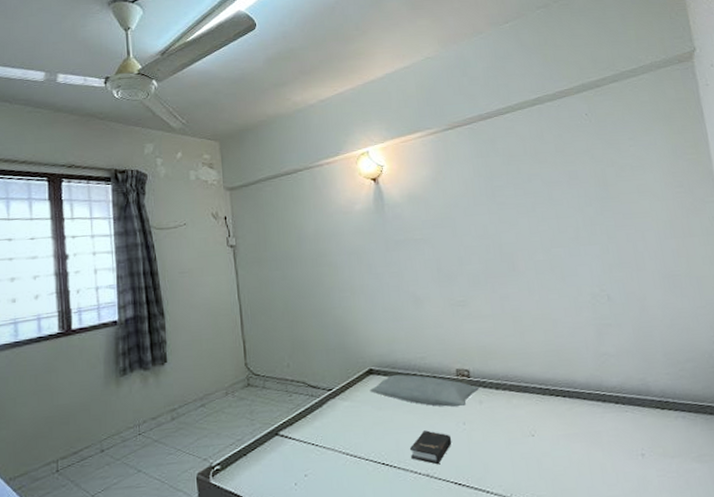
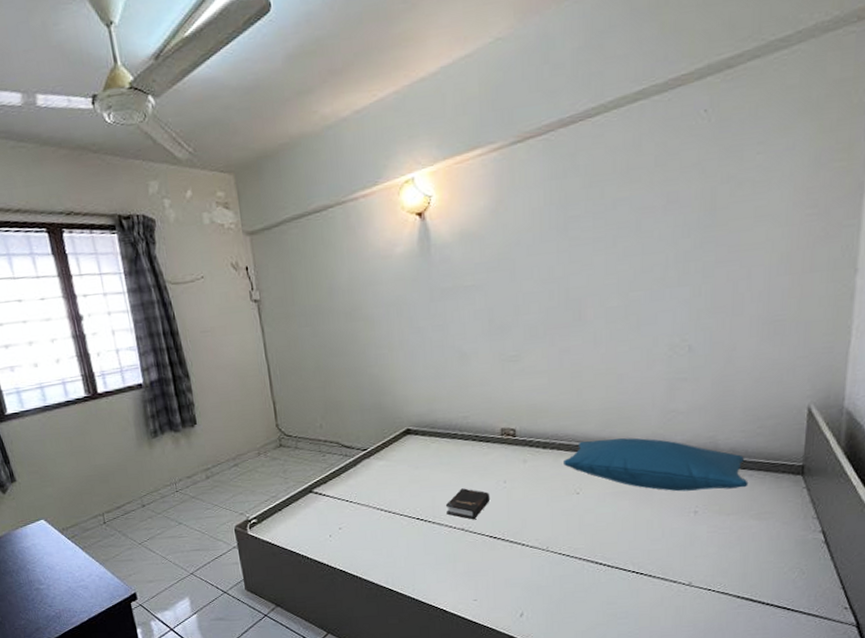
pillow: present [370,374,479,407] -> none [406,434,524,466]
pillow: none [516,379,684,434] -> present [564,438,749,492]

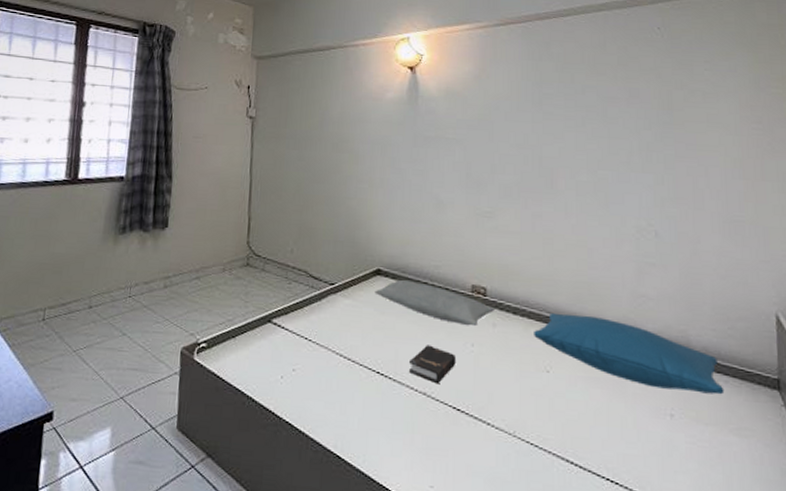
pillow: none [406,434,524,466] -> present [374,279,494,327]

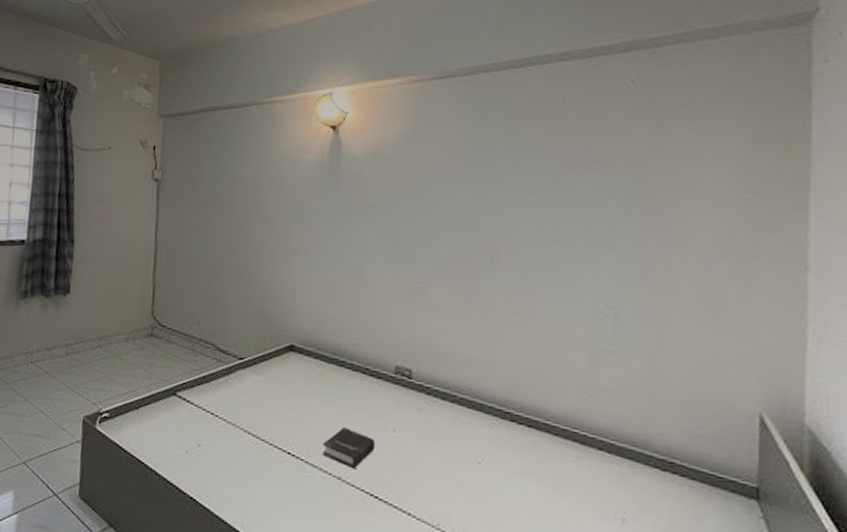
pillow: present [374,279,494,327] -> none [287,356,420,411]
pillow: present [534,312,725,395] -> none [464,400,689,501]

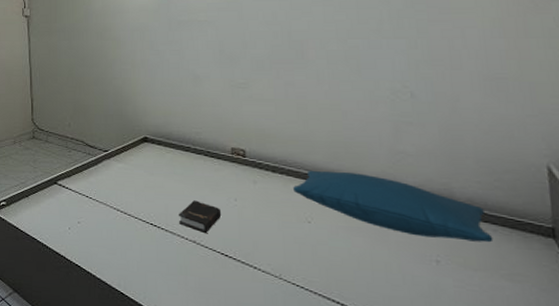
pillow: none [464,400,689,501] -> present [293,170,493,243]

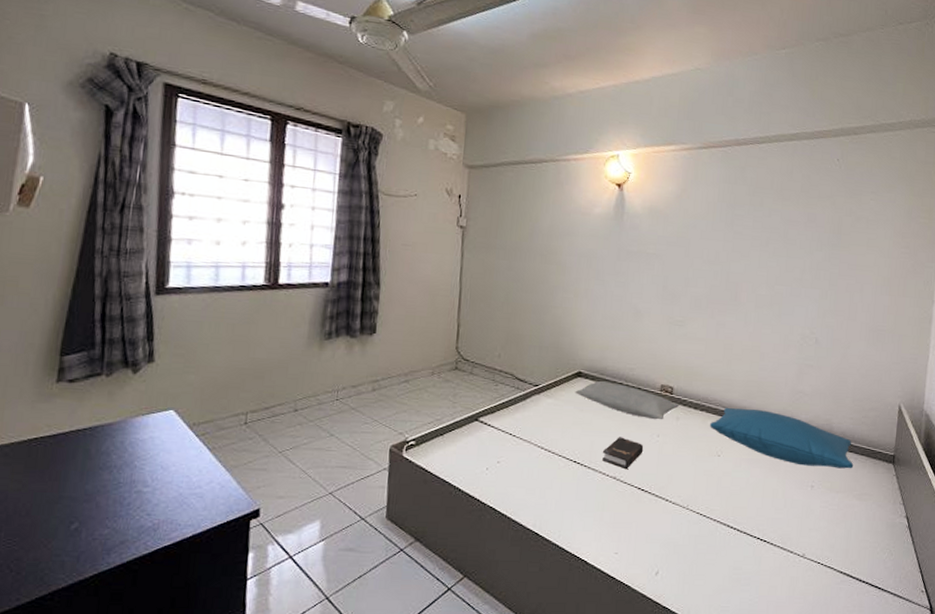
pillow: none [143,145,254,184] -> present [575,380,679,420]

